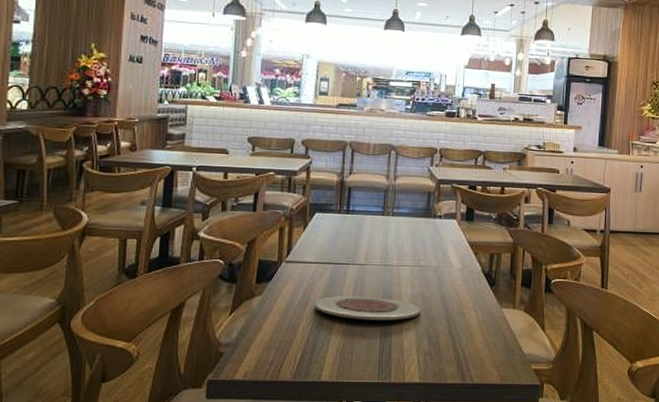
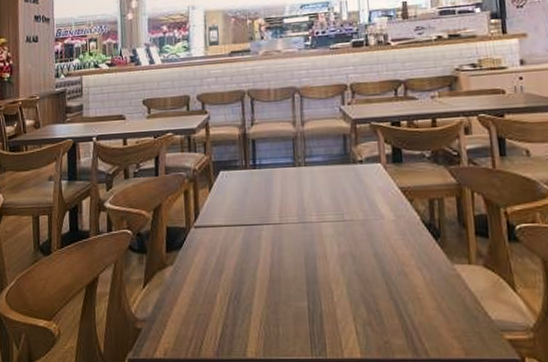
plate: present [315,295,421,321] -> none [230,259,352,287]

